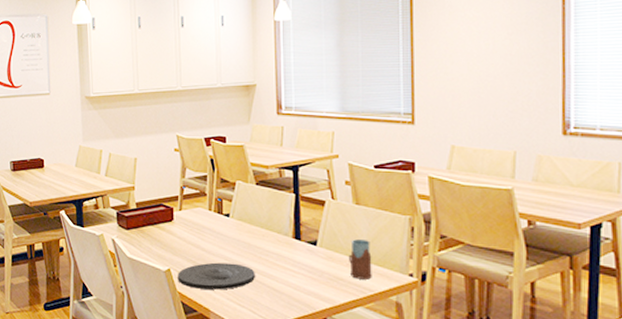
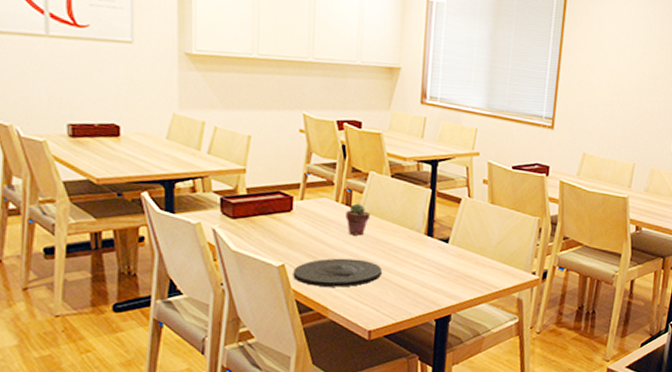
potted succulent: none [219,211,241,241] -> present [345,203,371,236]
drinking glass: present [349,239,372,280] -> none [478,238,501,277]

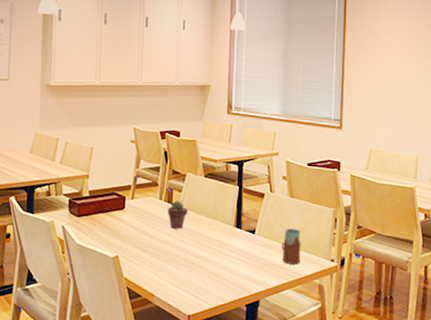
plate: present [293,258,382,287] -> none [125,249,198,276]
drinking glass: none [478,238,501,277] -> present [282,229,301,265]

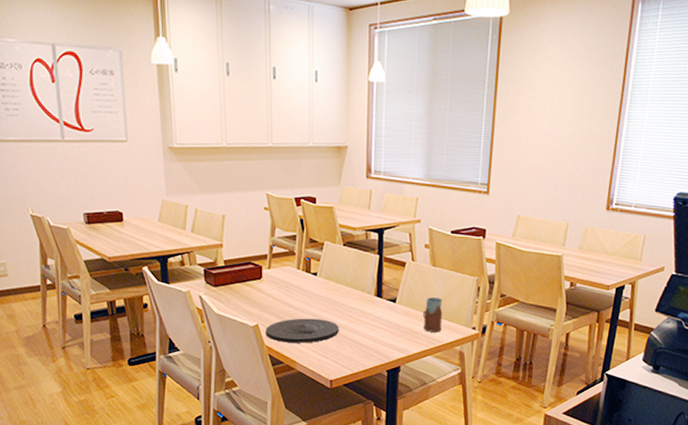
plate: none [125,249,198,276] -> present [265,318,339,343]
potted succulent: present [168,201,188,229] -> none [306,270,327,298]

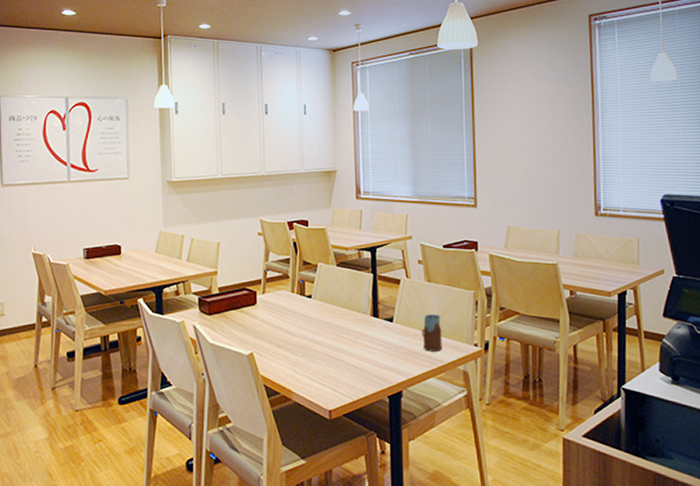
plate: present [265,318,339,343] -> none [260,343,336,371]

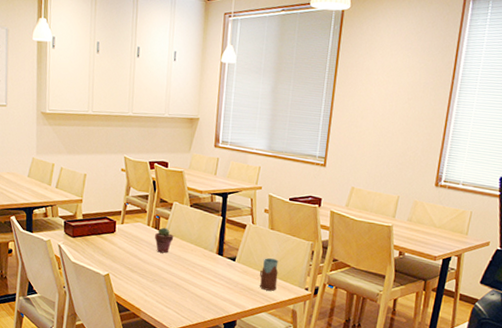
potted succulent: none [301,292,322,322] -> present [155,227,174,253]

